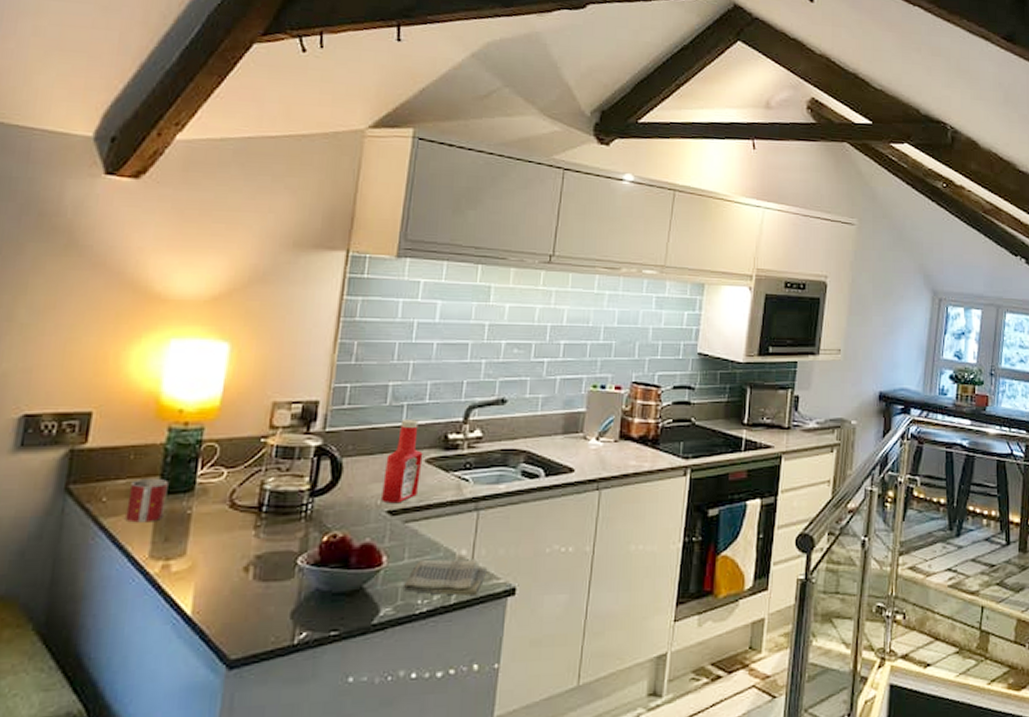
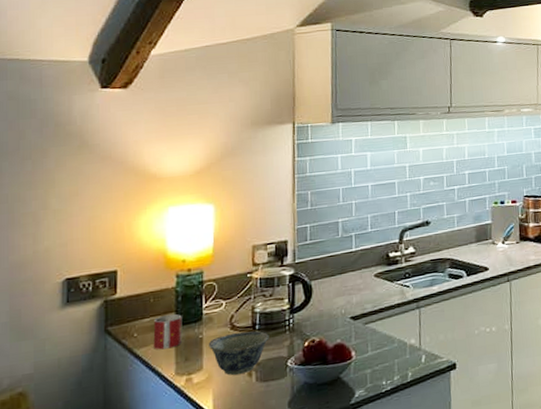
bowl: none [197,513,278,567] -> present [208,330,269,375]
ketchup bottle: present [382,420,423,504] -> none [344,245,372,311]
dish towel: present [404,559,488,597] -> none [371,346,433,377]

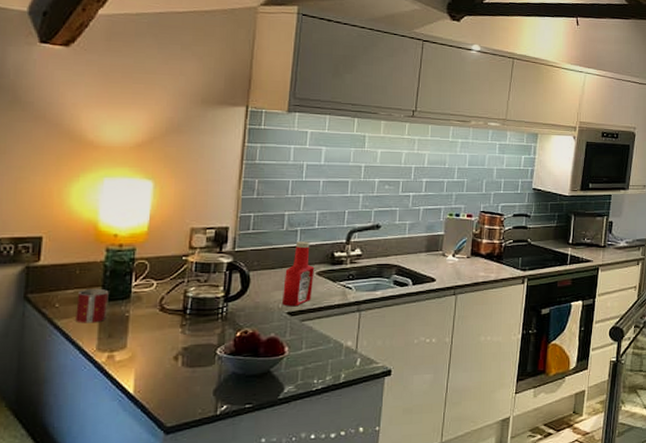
bowl: present [208,330,269,375] -> none [134,315,200,357]
ketchup bottle: none [344,245,372,311] -> present [282,241,315,307]

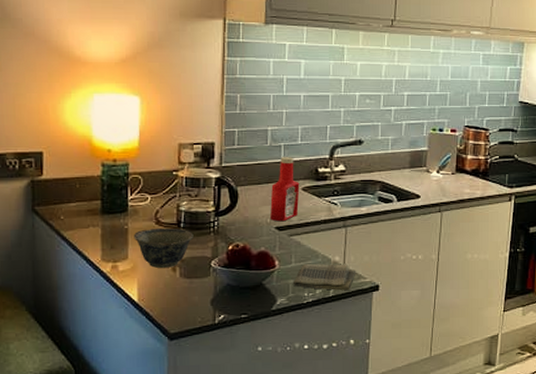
mug: present [75,289,109,323] -> none [79,203,108,235]
bowl: none [134,315,200,357] -> present [133,228,194,268]
dish towel: none [303,349,369,377] -> present [293,264,357,291]

